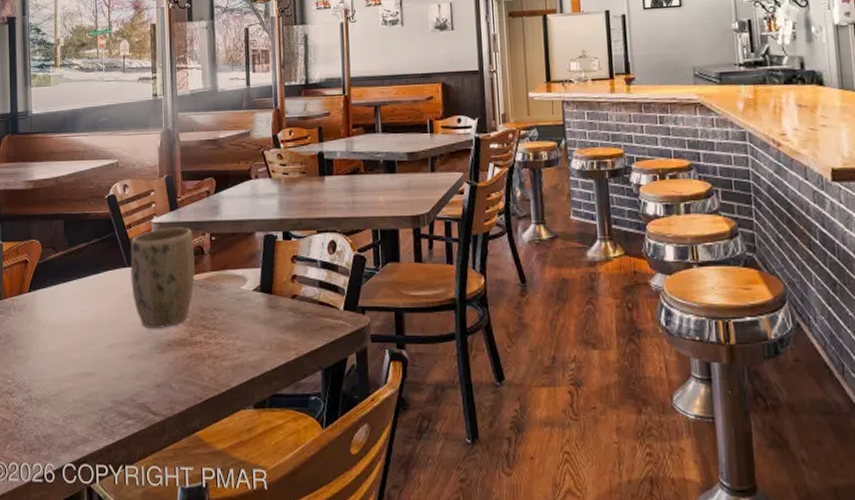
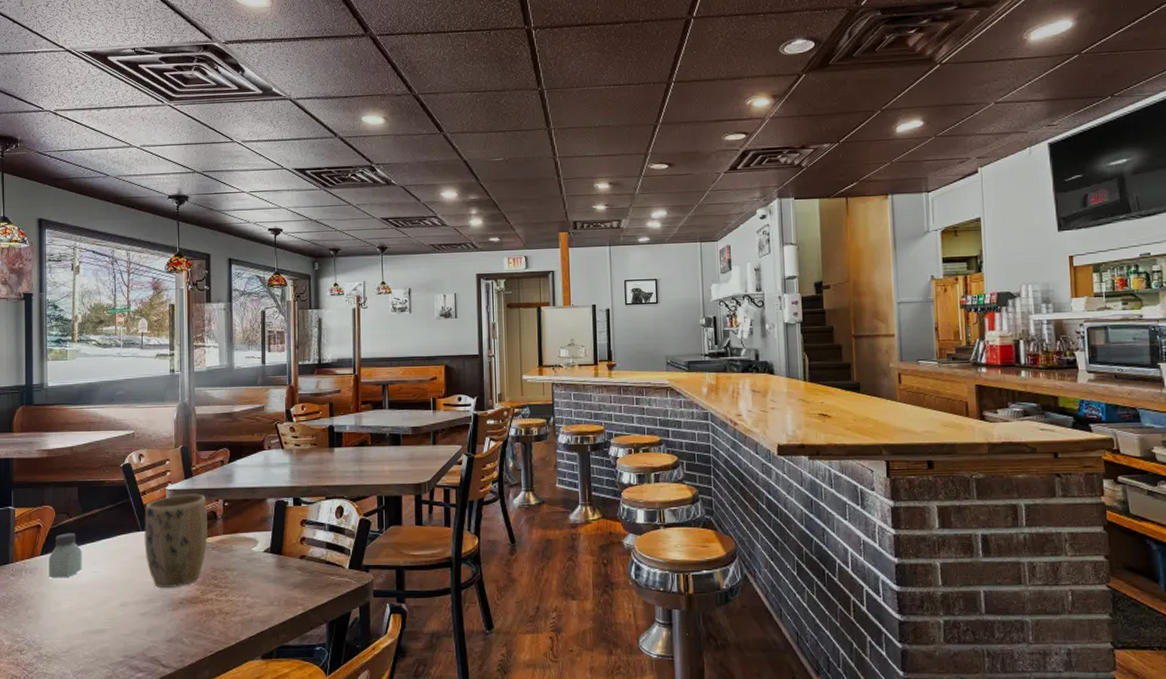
saltshaker: none [36,269,69,317] -> present [49,533,82,578]

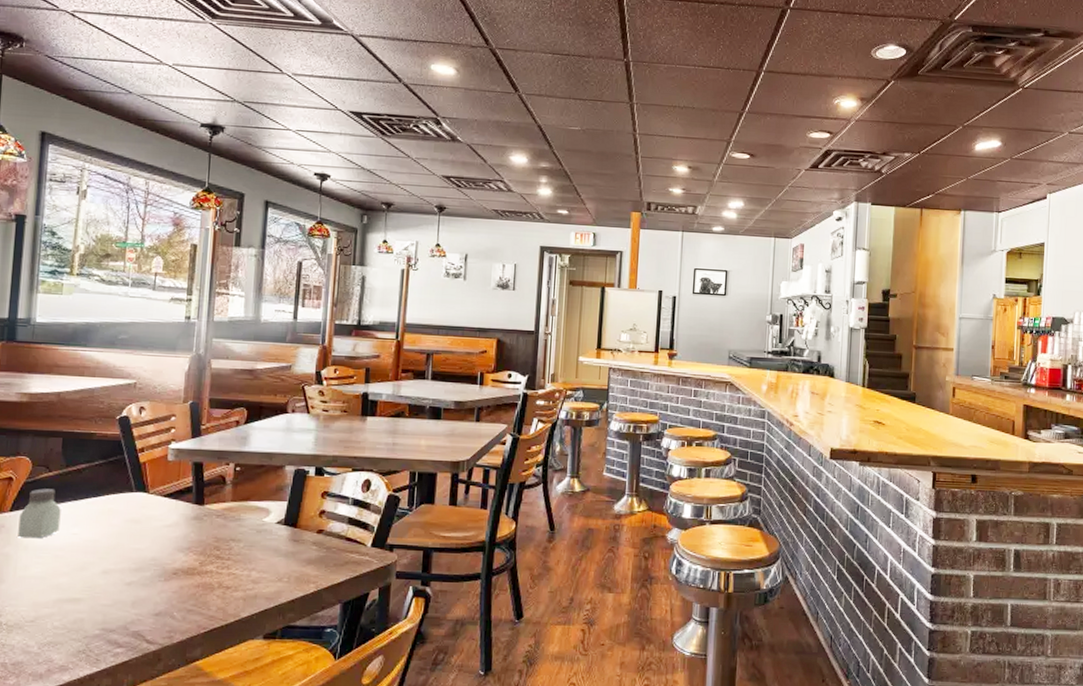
plant pot: present [143,494,208,589] -> none [137,454,216,557]

